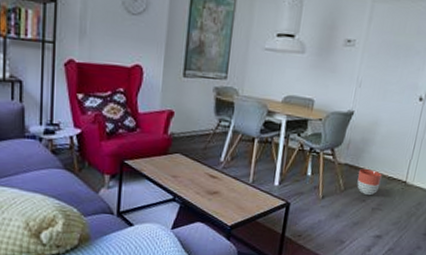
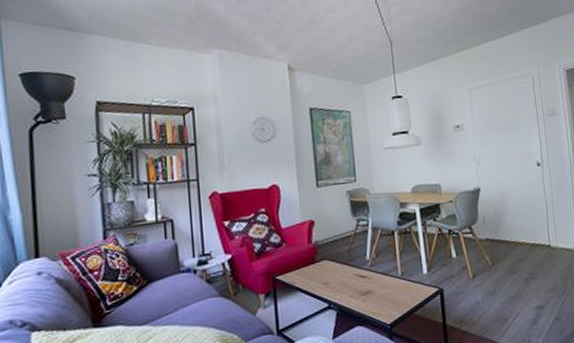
planter: present [357,169,382,195] -> none [500,240,526,266]

